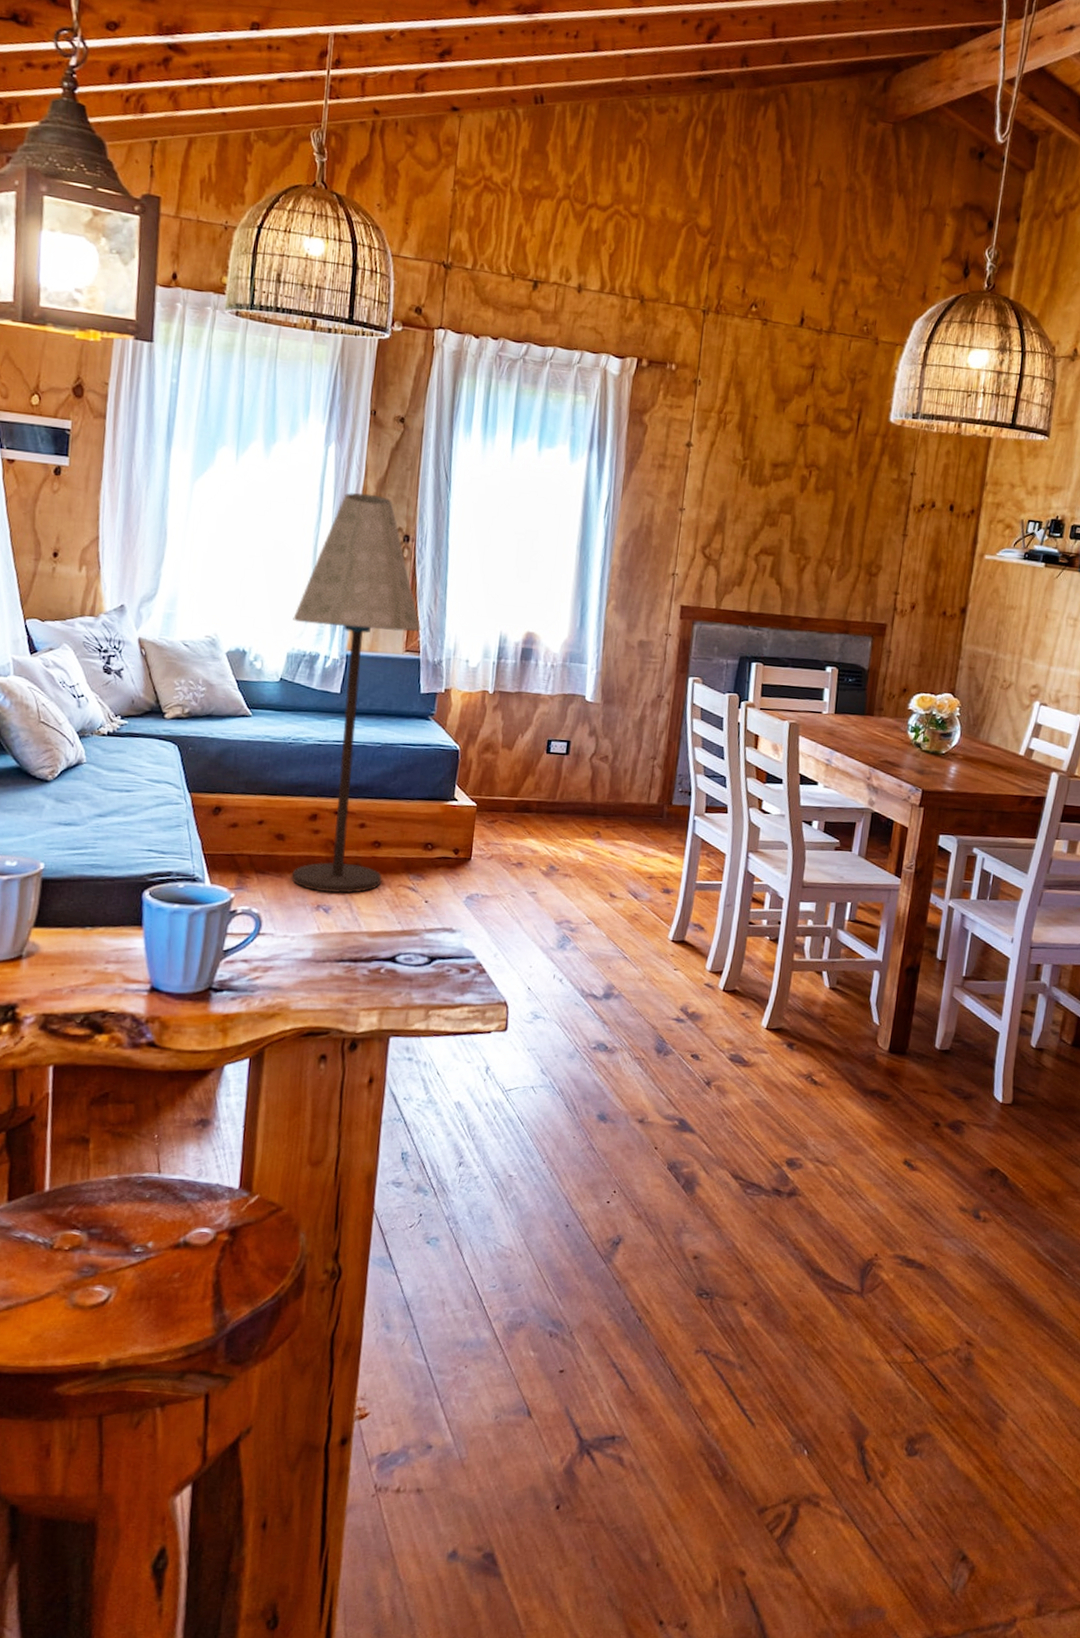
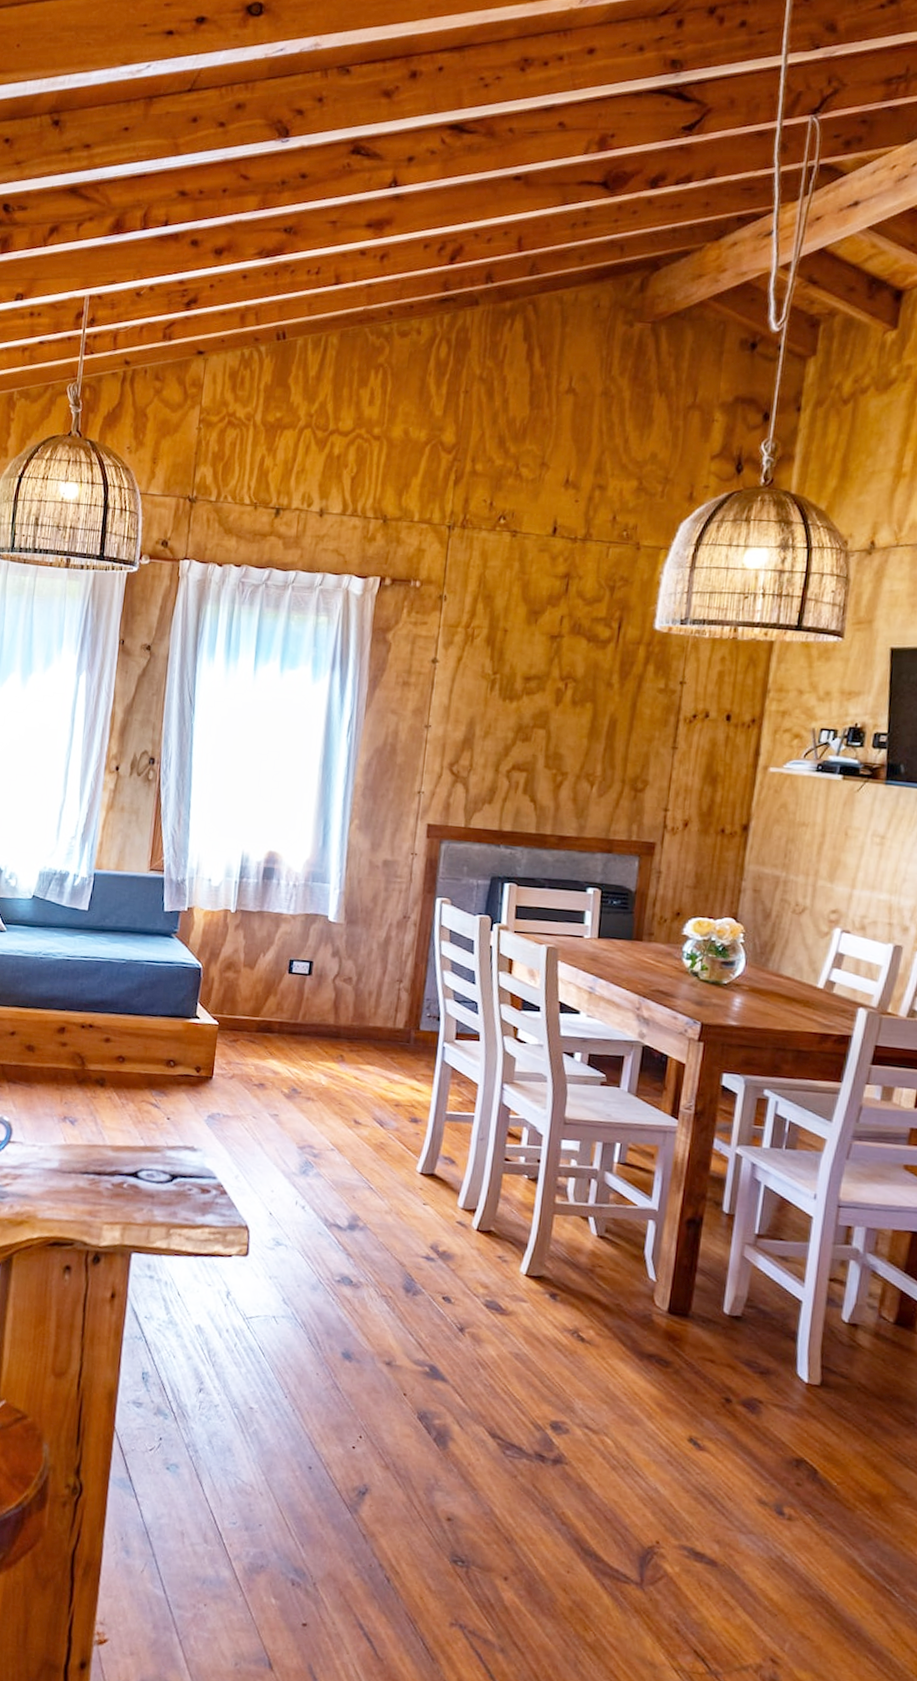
floor lamp: present [291,492,421,894] -> none [40,718,165,1107]

